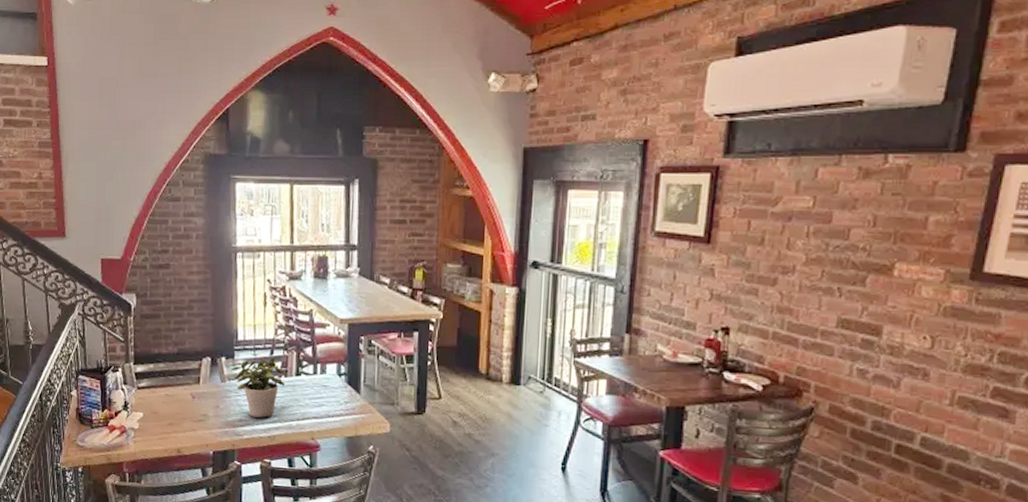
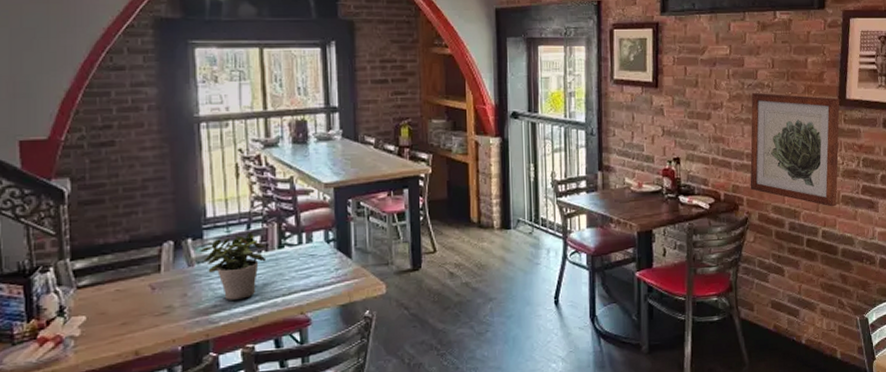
wall art: none [821,257,973,409] -> present [750,93,840,207]

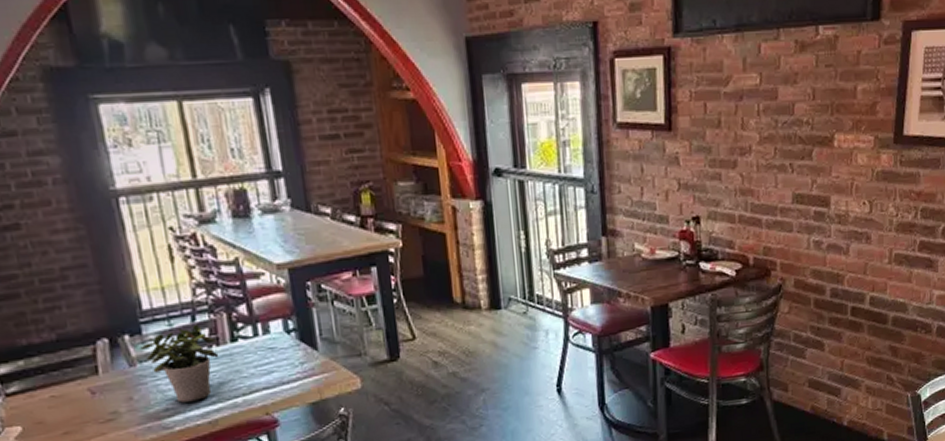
wall art: present [750,93,840,207] -> none [784,131,896,268]

